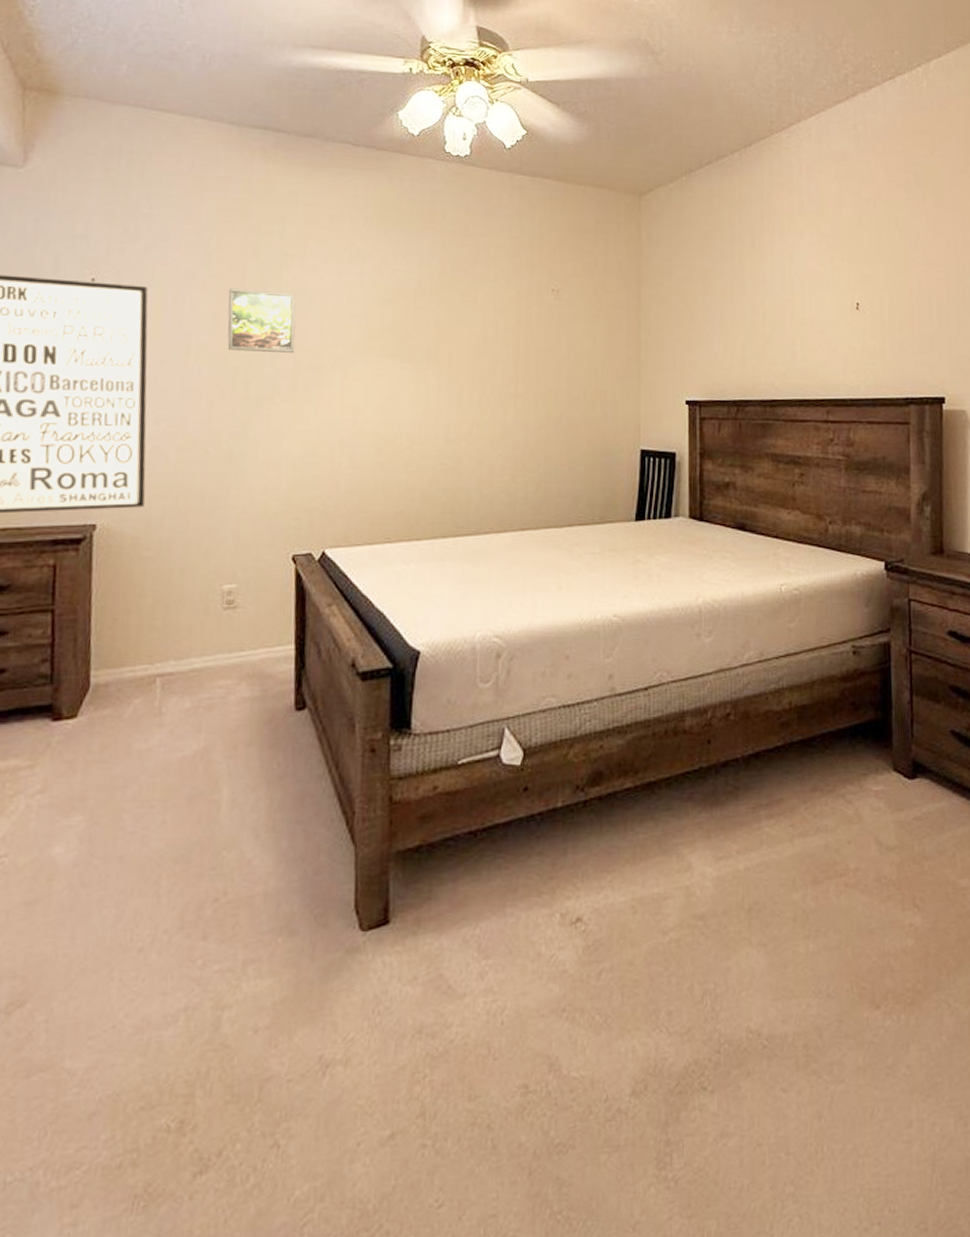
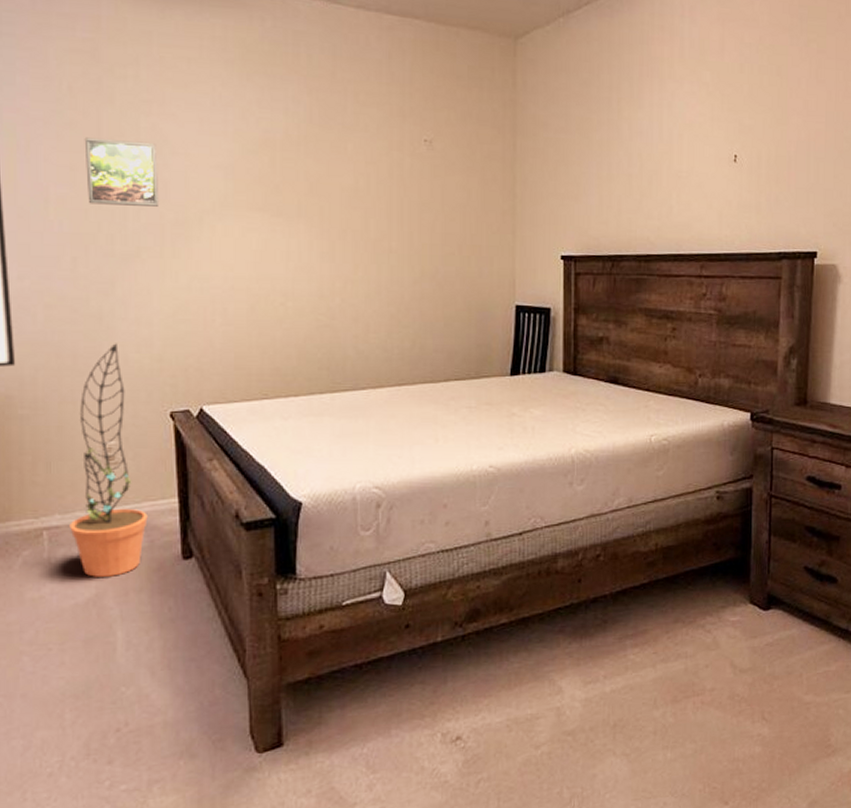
decorative plant: none [183,485,263,728] -> present [70,343,148,577]

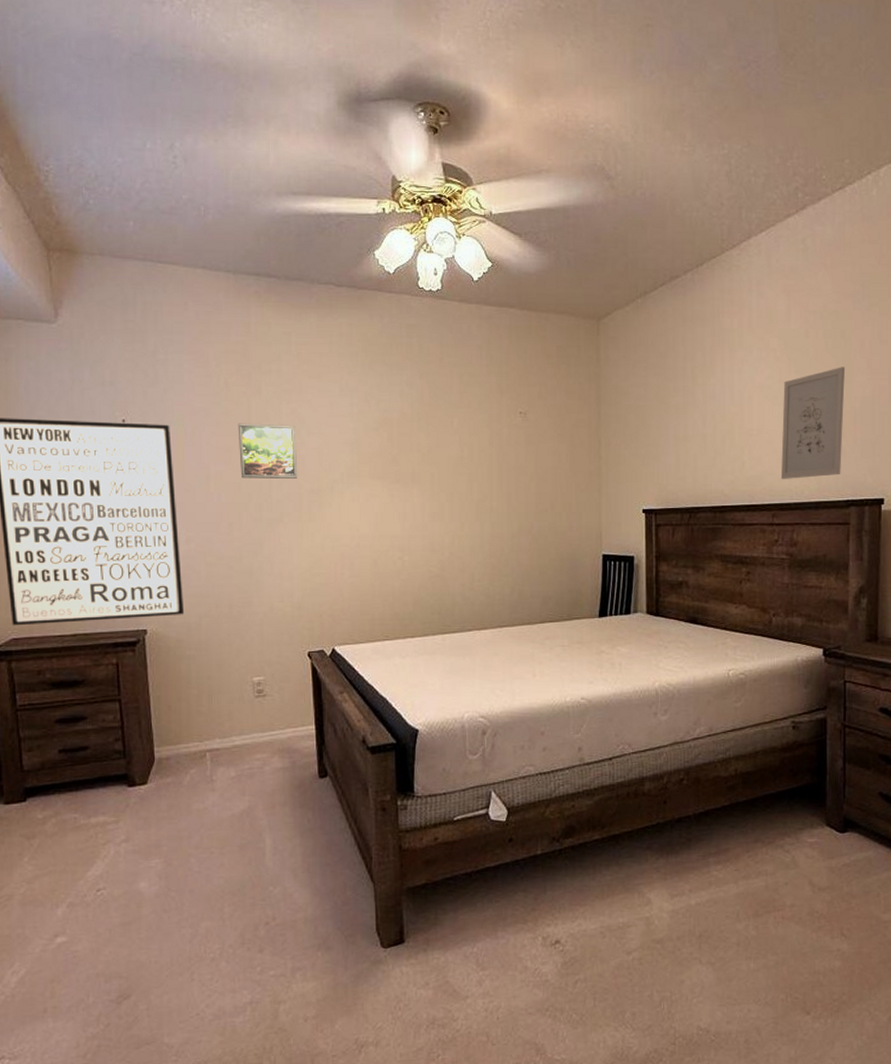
decorative plant: present [70,343,148,577] -> none [227,594,290,792]
wall art: none [711,106,781,228] -> present [781,367,846,479]

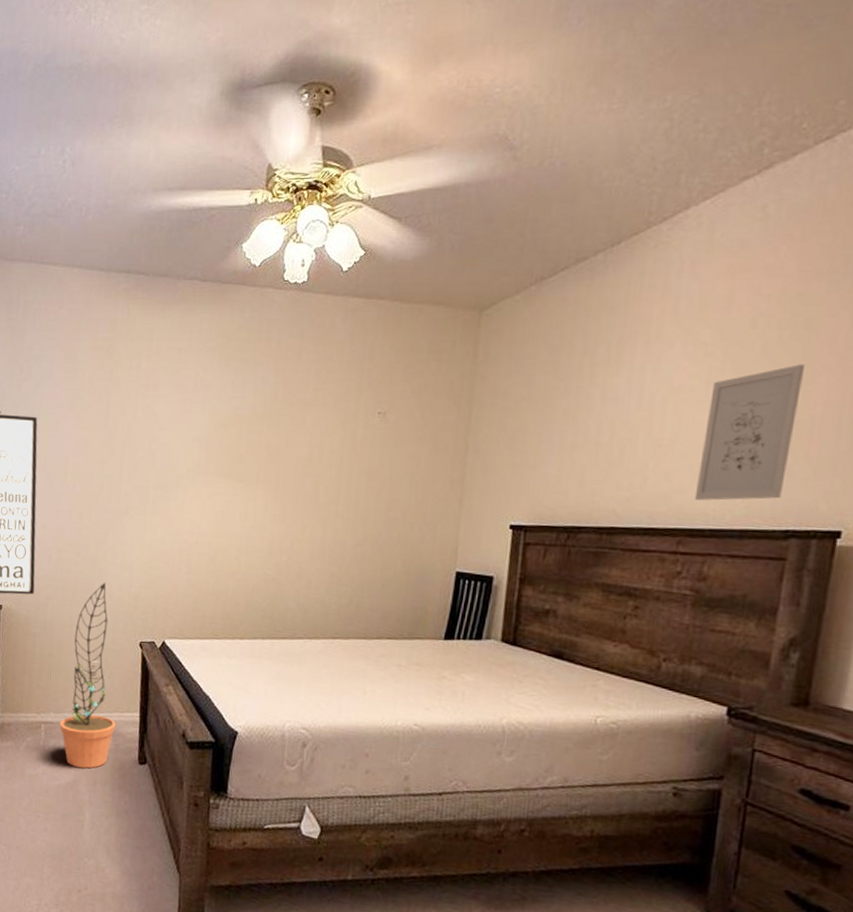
decorative plant: none [227,594,290,792] -> present [60,582,116,769]
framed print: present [237,423,298,478] -> none [95,417,149,473]

